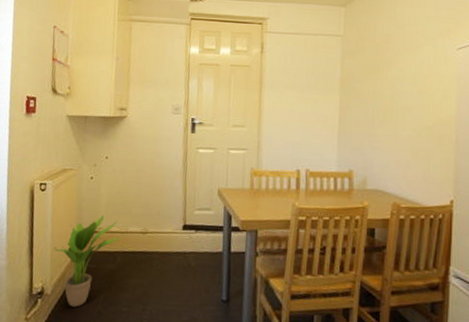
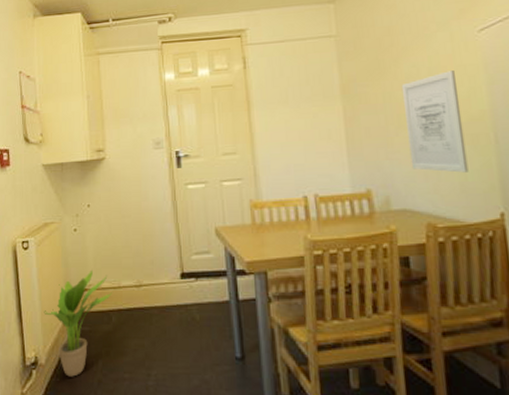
wall art: none [388,79,434,165] -> present [401,71,469,173]

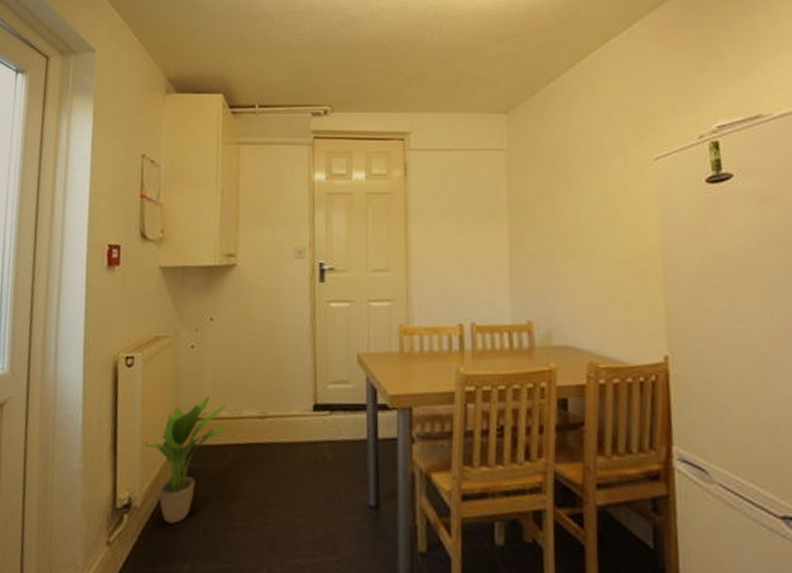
wall art: present [401,71,469,173] -> none [571,199,635,310]

